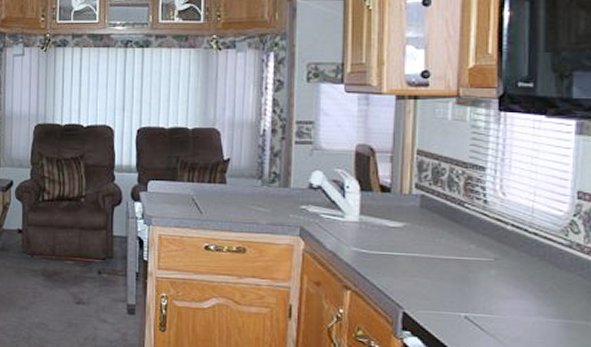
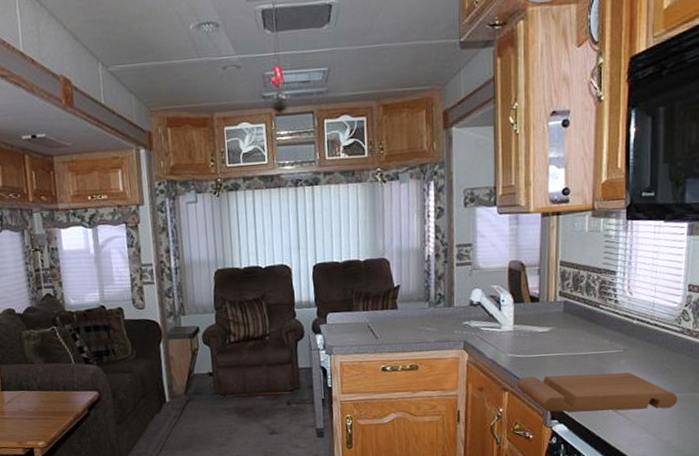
cutting board: none [360,276,566,335] -> present [516,372,678,413]

